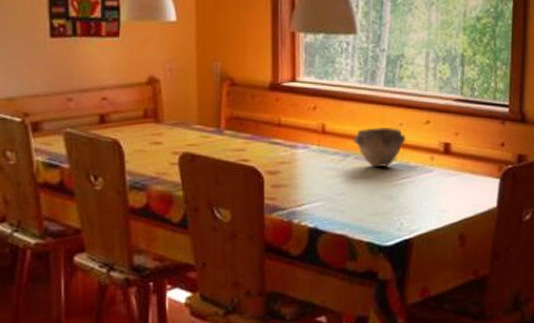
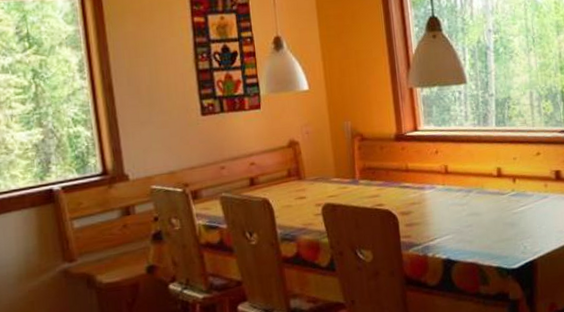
bowl: present [353,128,406,167] -> none [473,162,521,199]

